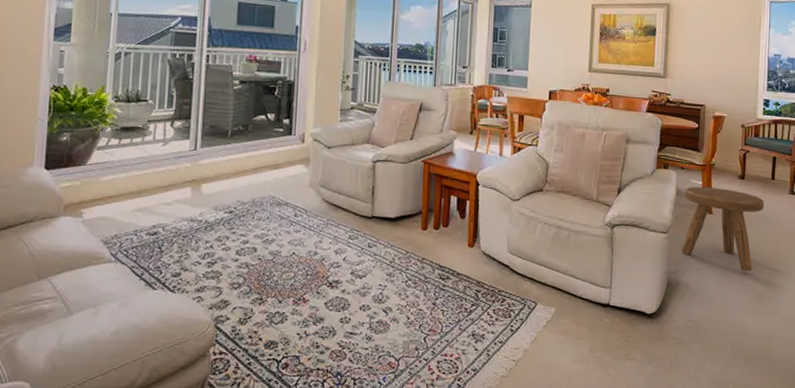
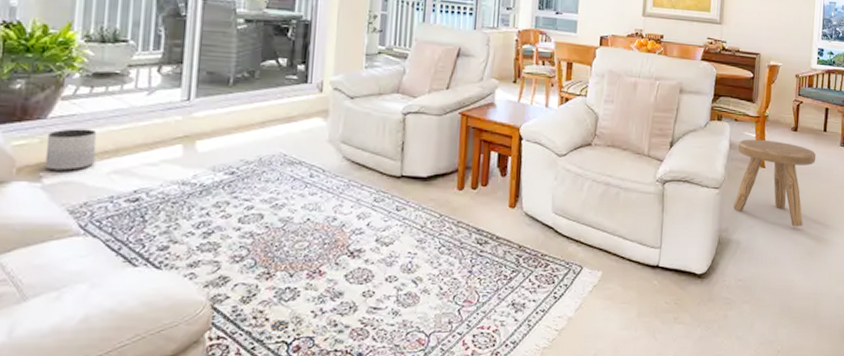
planter: none [84,173,124,208] -> present [44,129,97,171]

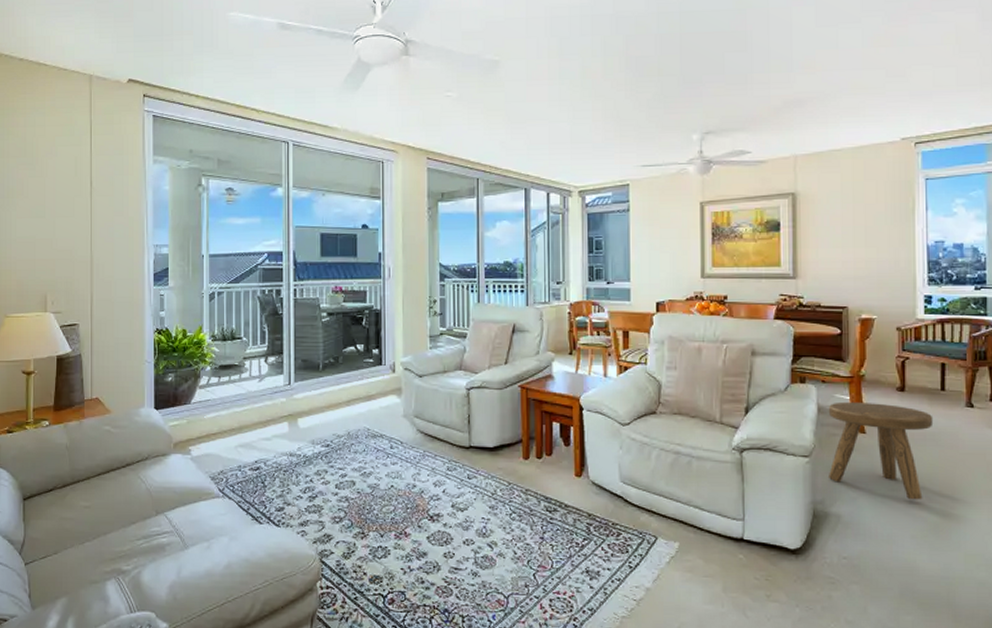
planter: present [44,129,97,171] -> none [192,411,226,445]

